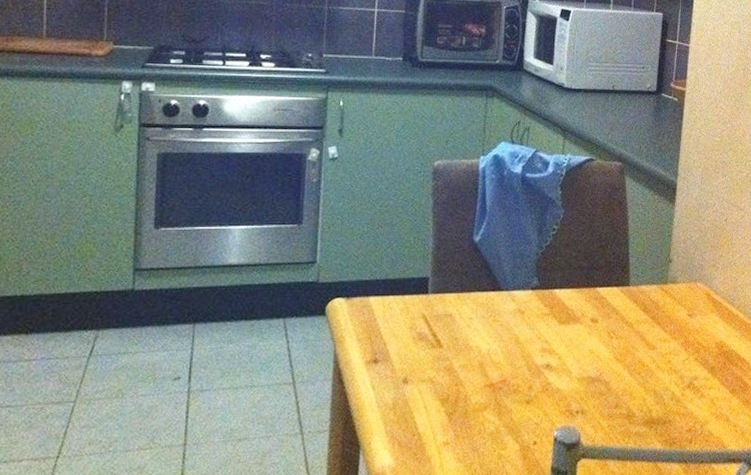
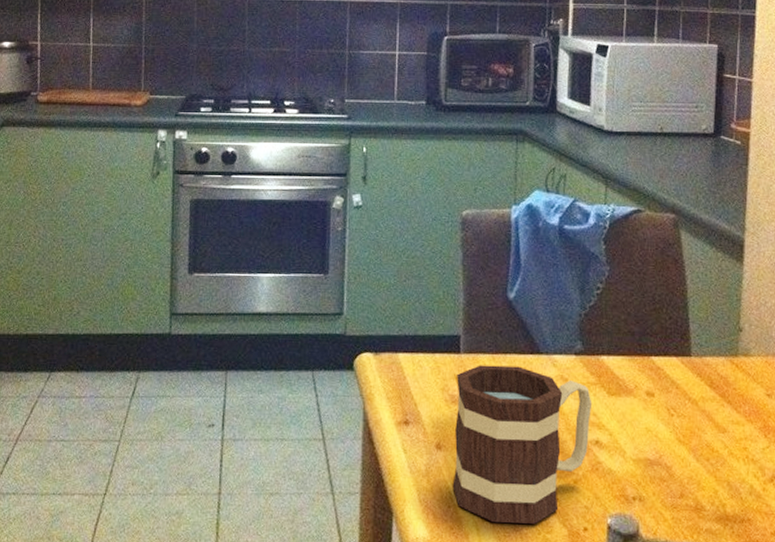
mug: none [417,303,545,446] -> present [452,365,593,524]

